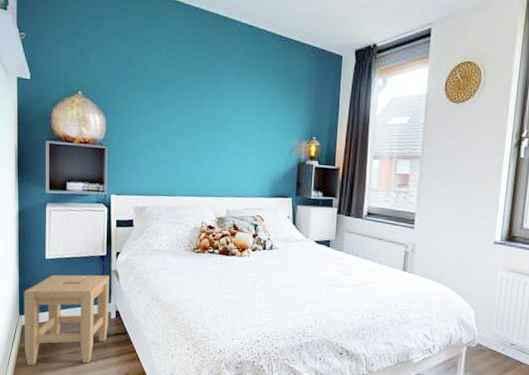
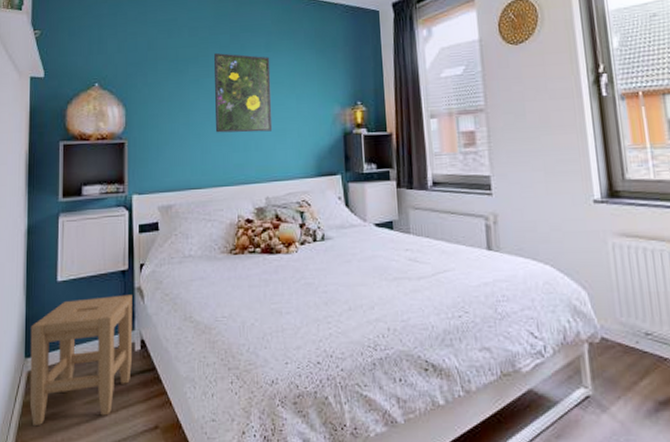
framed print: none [186,77,240,154] -> present [214,53,273,133]

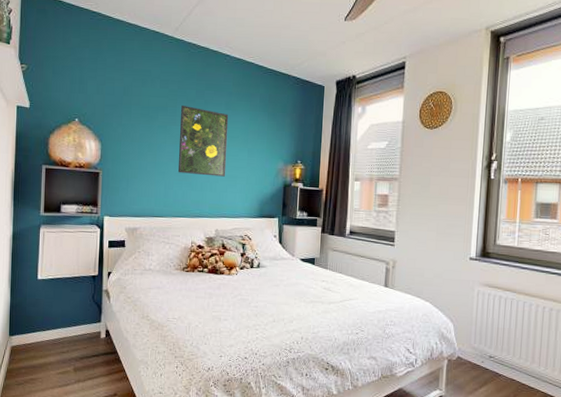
stool: present [29,294,133,427] -> none [12,294,101,388]

